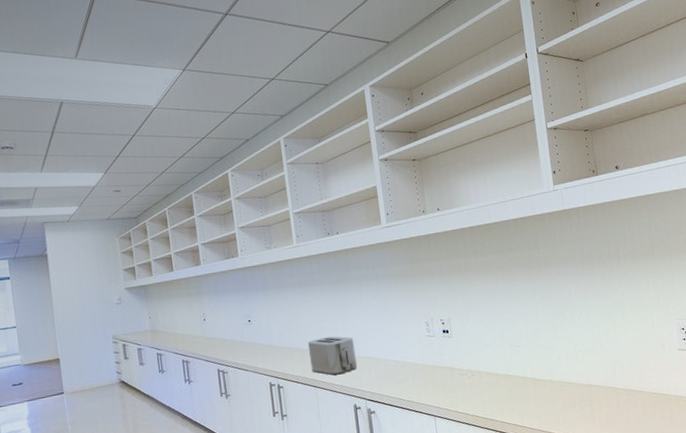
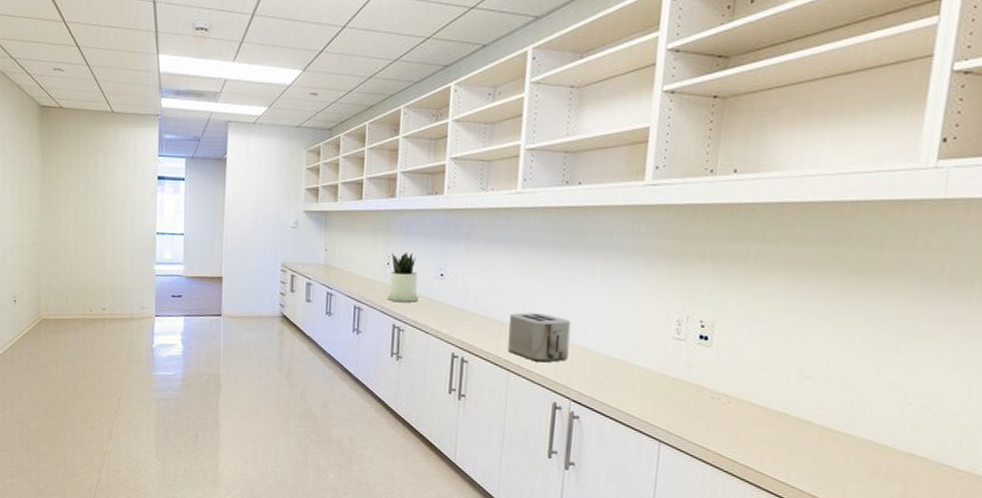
planter: none [205,307,235,350] -> present [387,251,419,303]

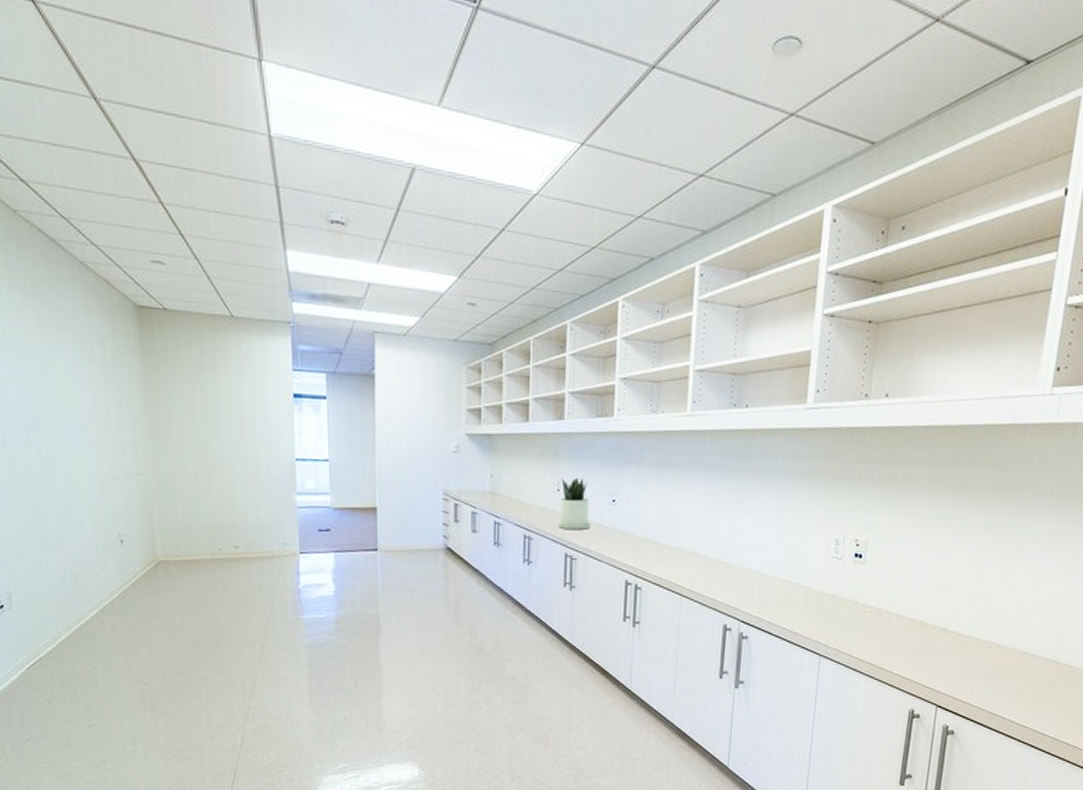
toaster: present [507,312,571,363] -> none [680,537,740,586]

